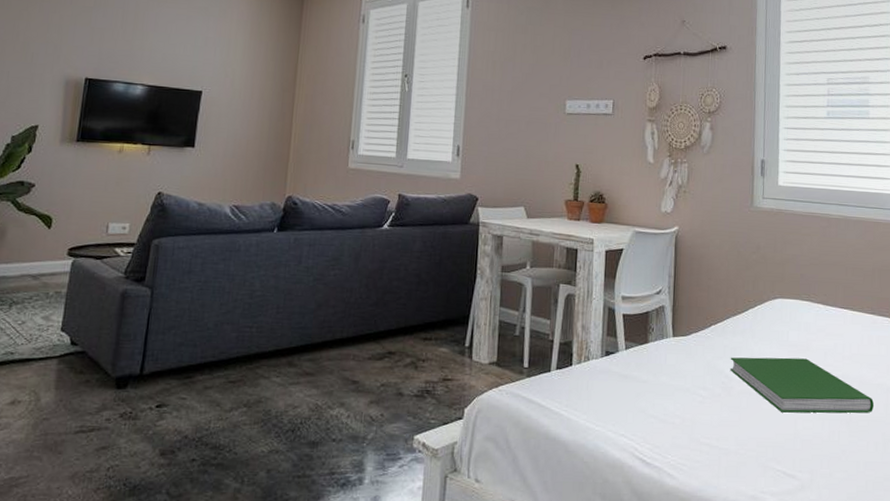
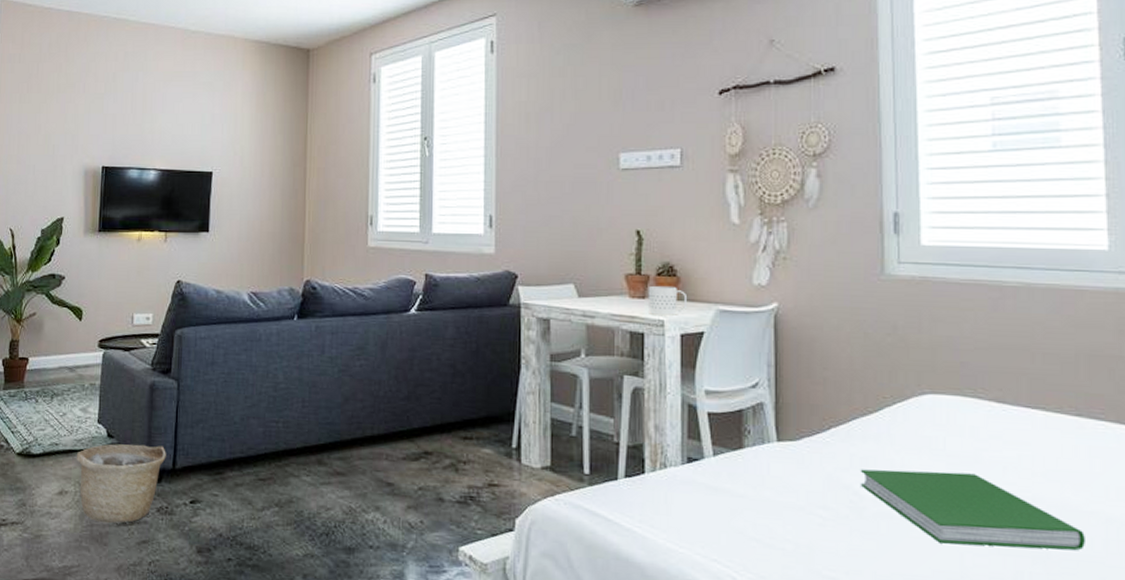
basket: none [34,351,134,432] -> present [77,444,166,524]
mug: none [581,210,613,236] -> present [647,285,688,317]

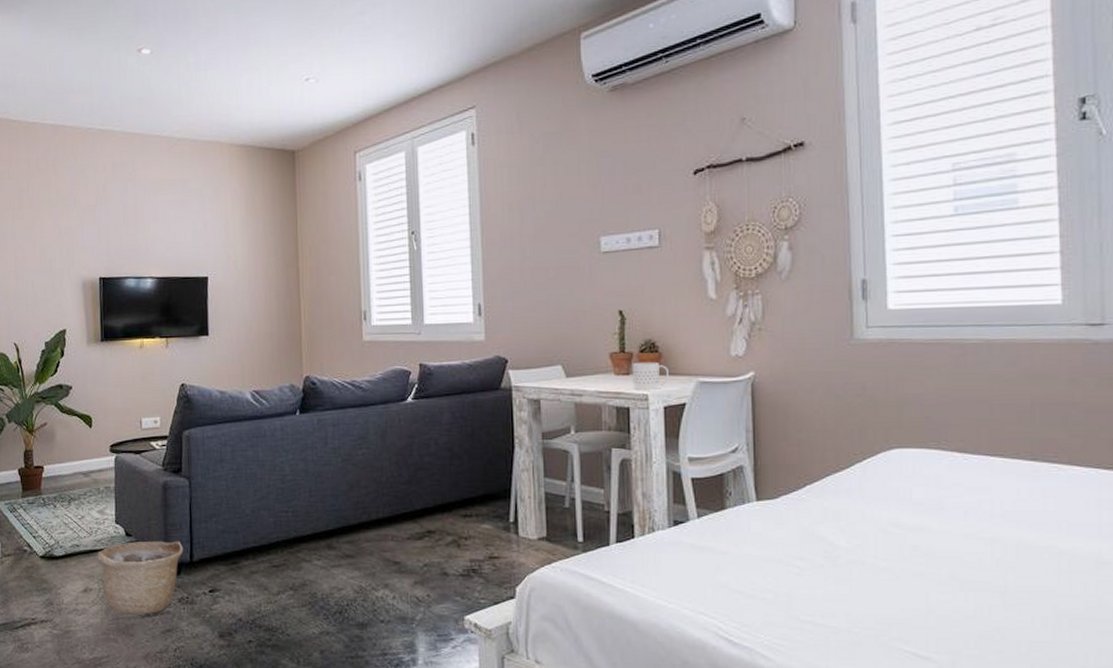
hardcover book: present [860,469,1085,551] -> none [833,519,1039,584]

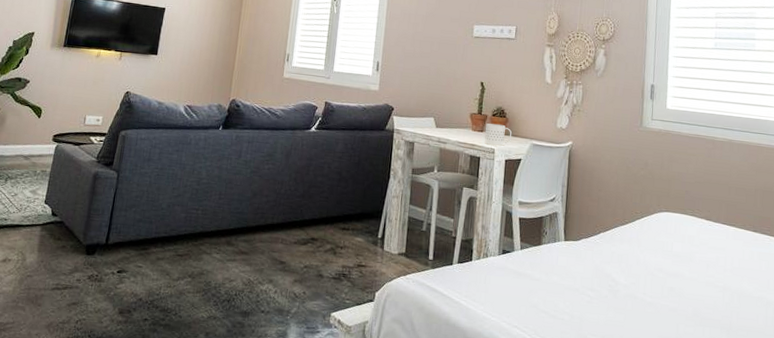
basket: present [98,541,183,616] -> none [22,221,102,288]

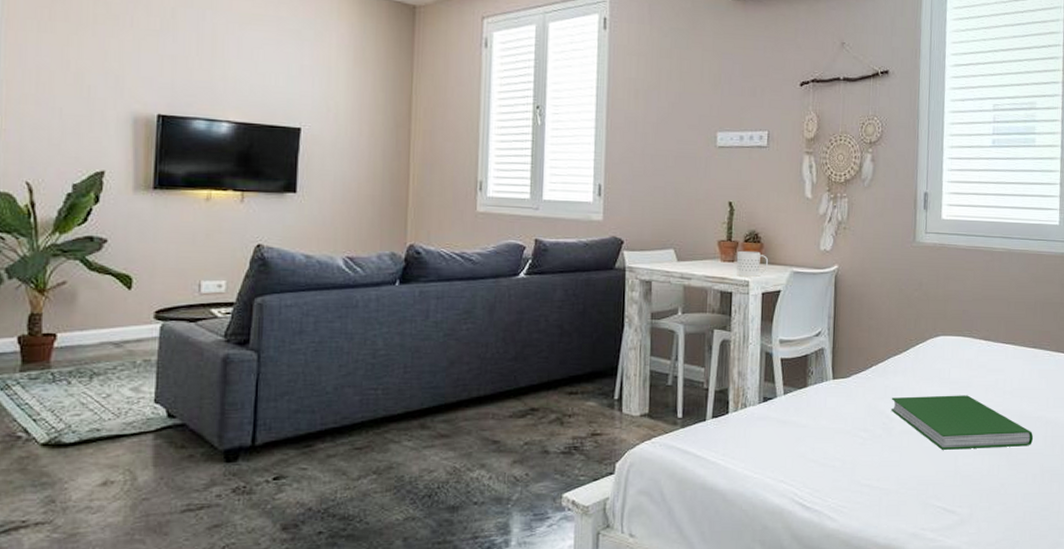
hardcover book: none [616,263,753,324] -> present [890,395,1033,450]

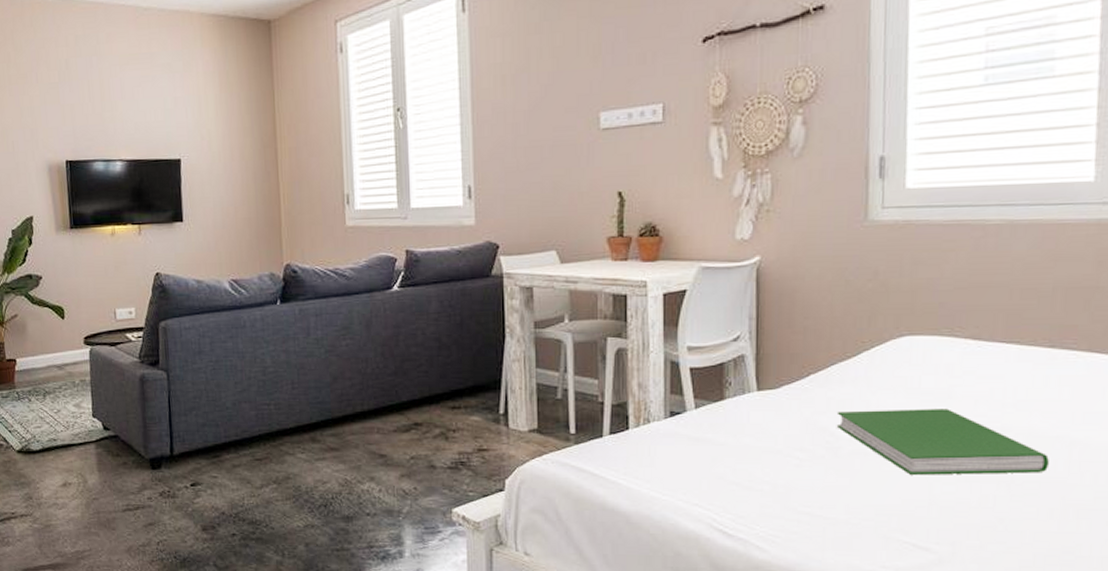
mug: present [736,250,769,278] -> none [630,246,670,277]

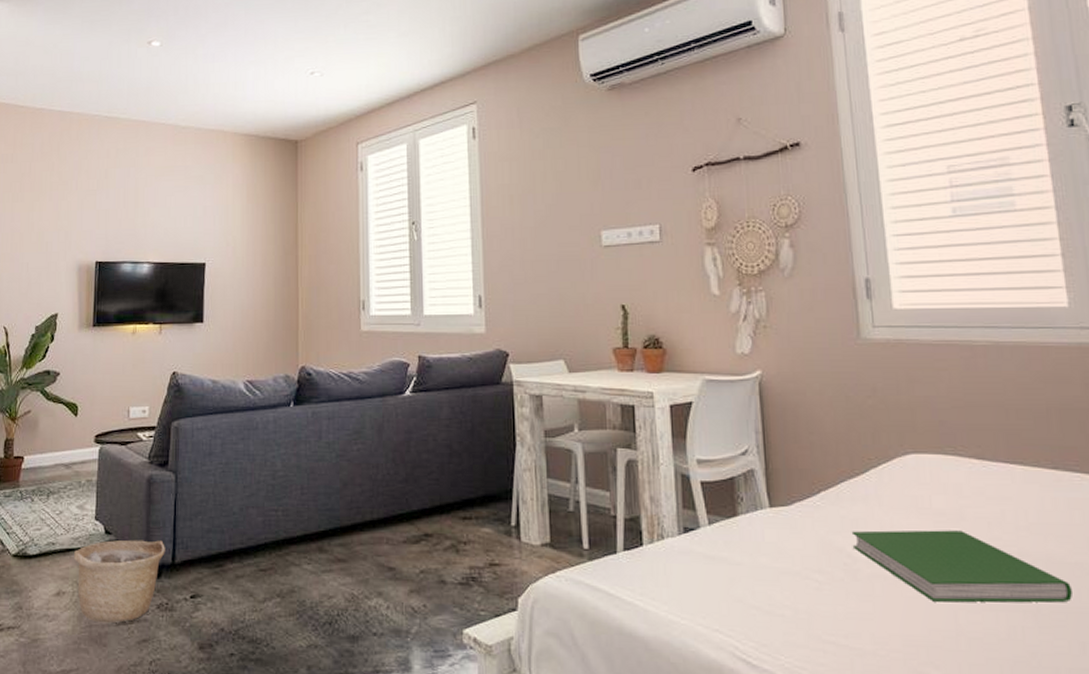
basket: none [76,434,163,510] -> present [74,540,165,624]

